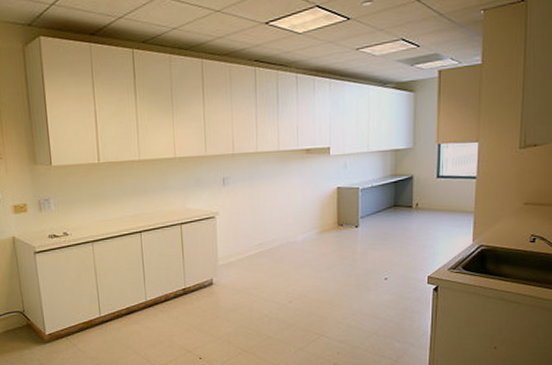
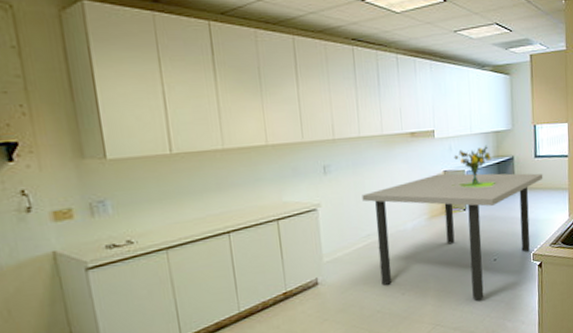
dining table: none [256,190,446,317] -> present [362,173,543,300]
bouquet: none [345,163,392,206] -> present [452,144,496,188]

